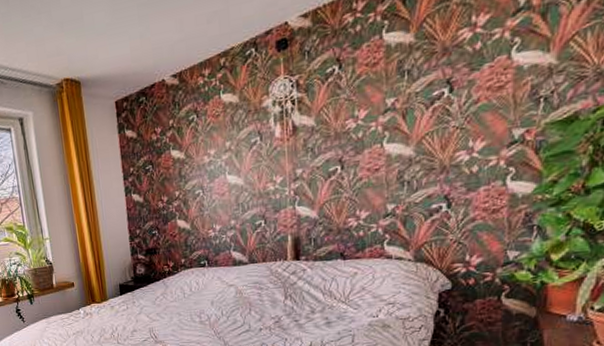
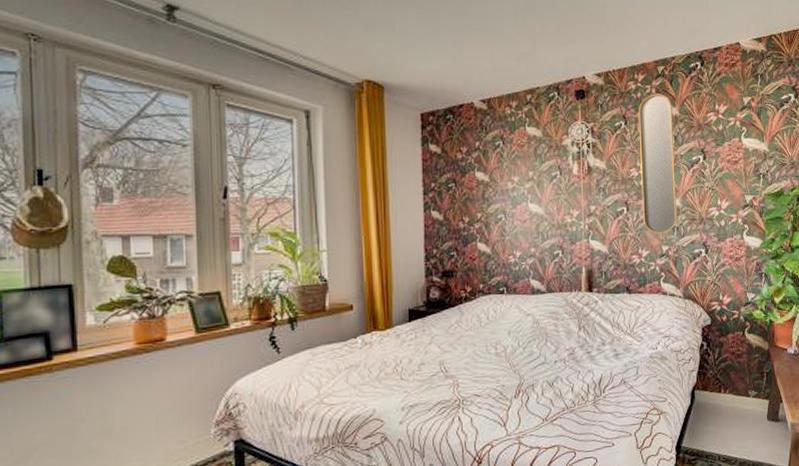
home mirror: none [357,19,409,191] -> present [638,94,678,234]

